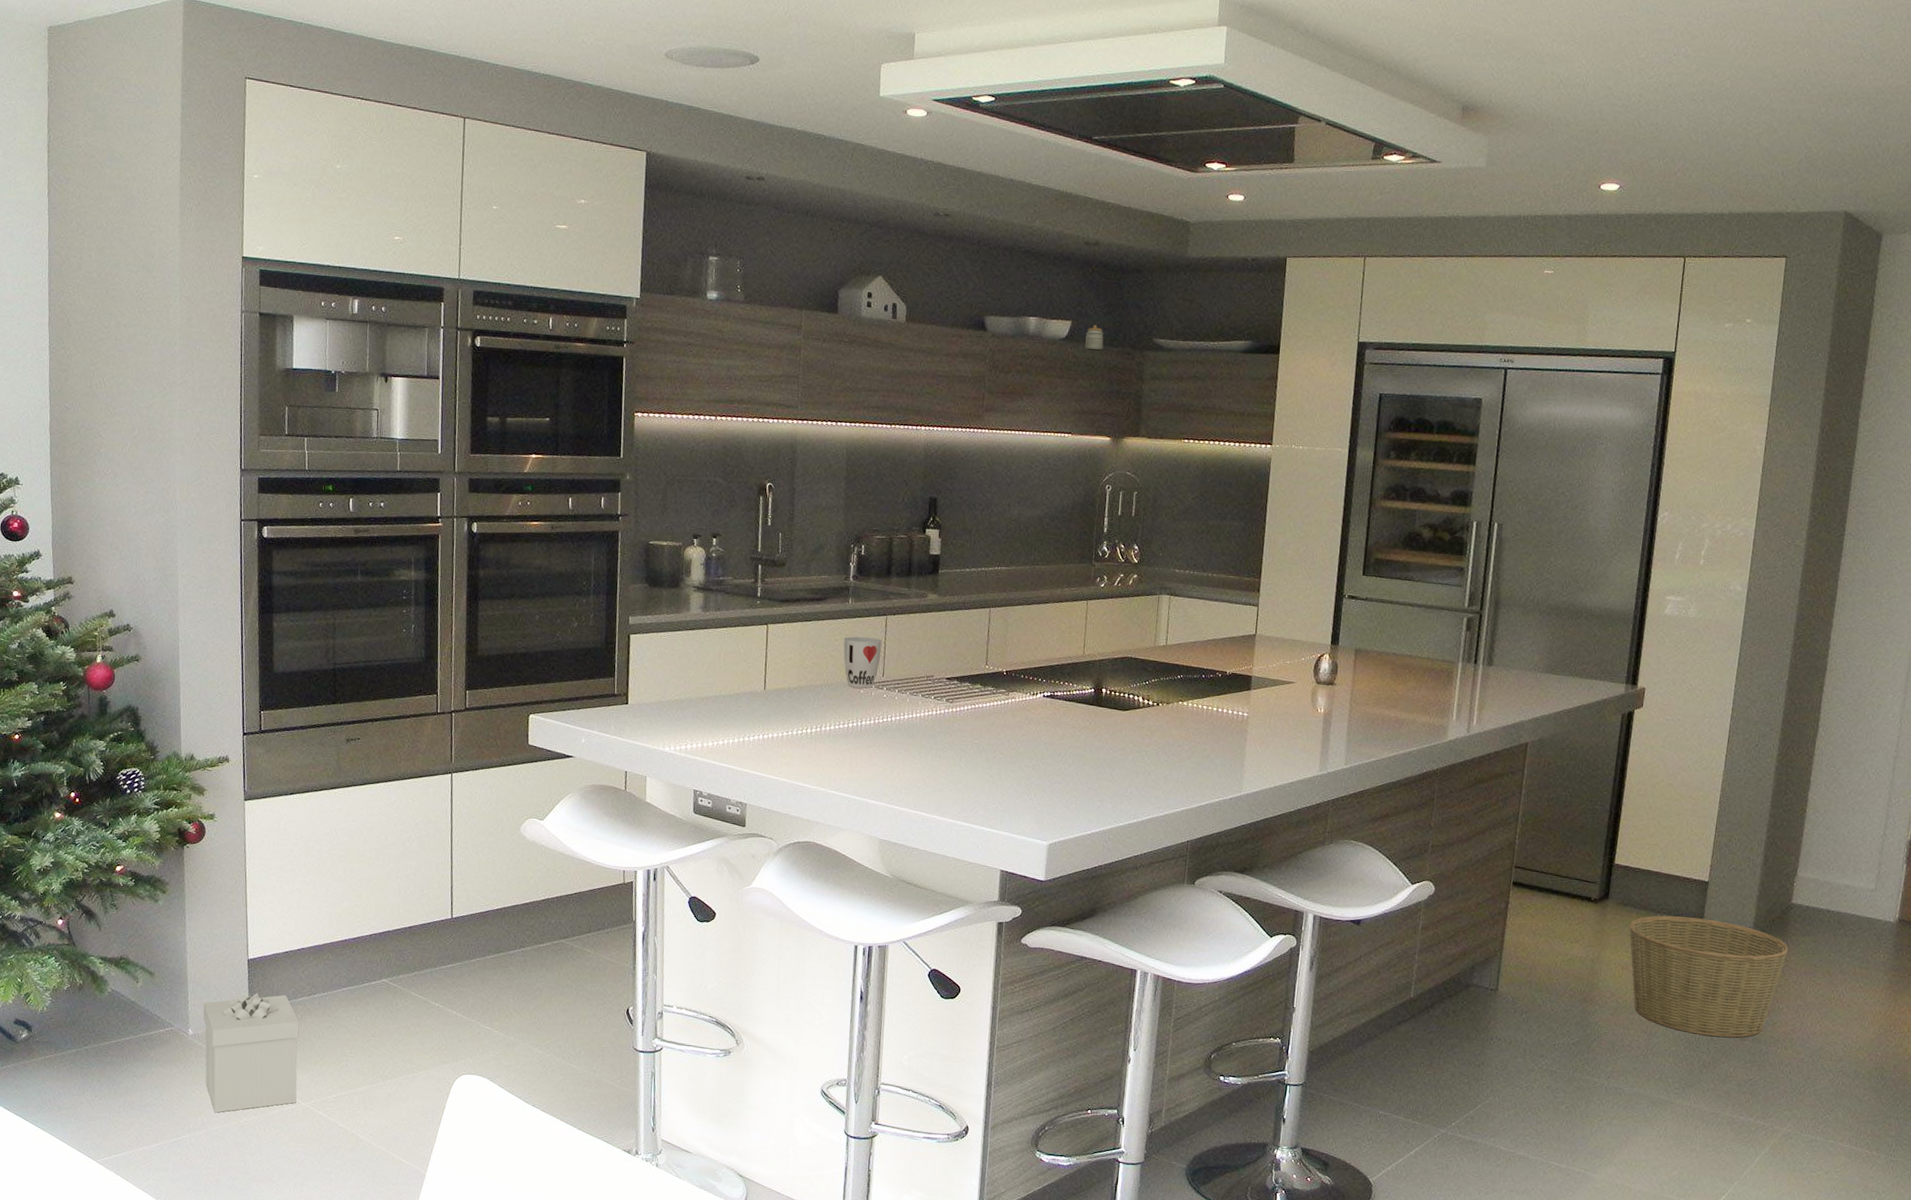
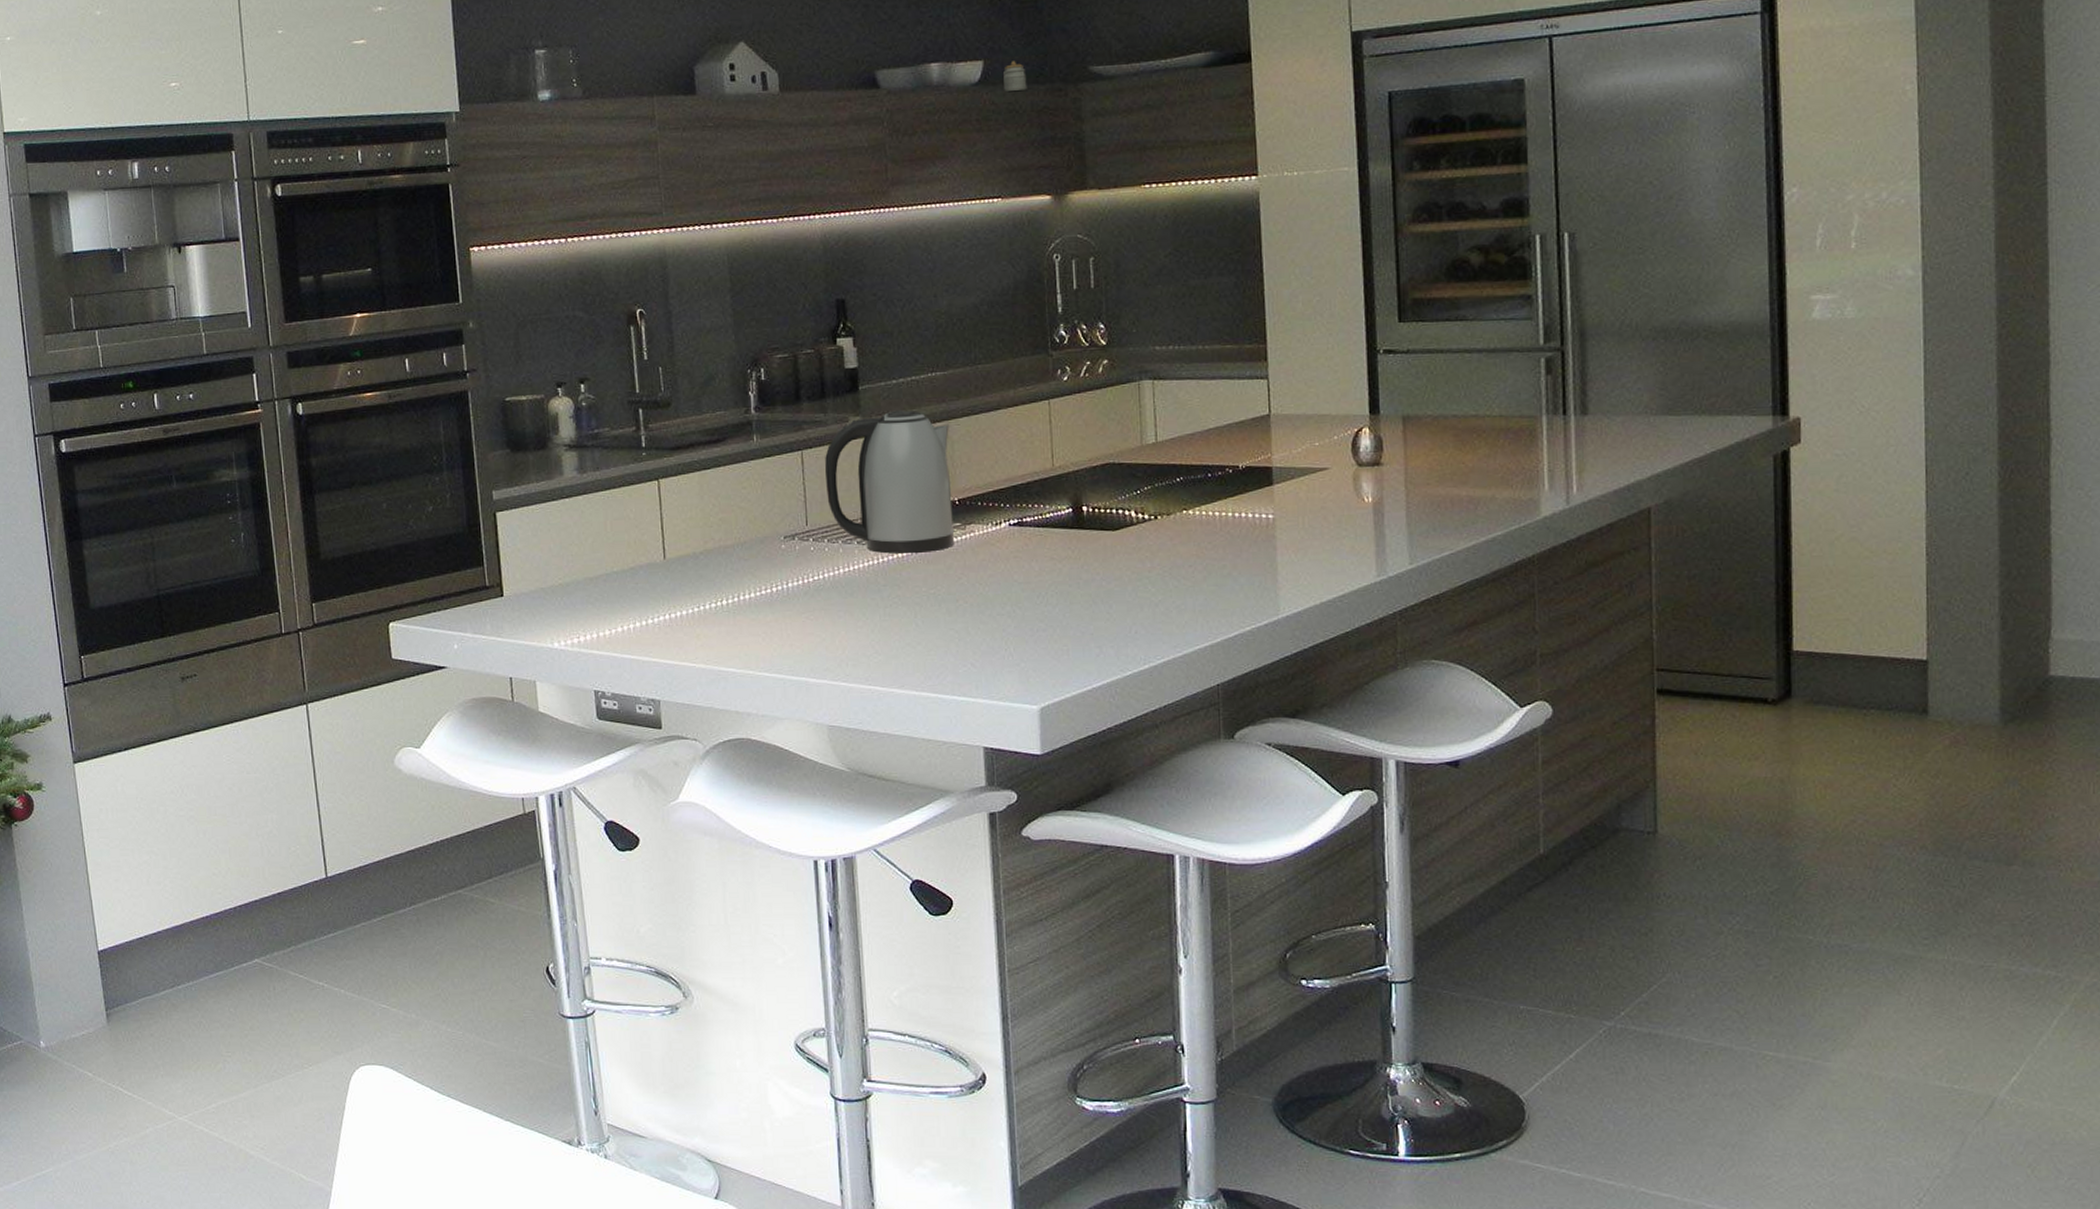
gift box: present [203,992,299,1113] -> none [53,990,172,1138]
cup: present [843,636,882,689] -> none [752,479,801,543]
kettle: none [902,593,1006,710] -> present [824,410,955,554]
basket: present [1629,915,1789,1038] -> none [1825,709,2055,865]

